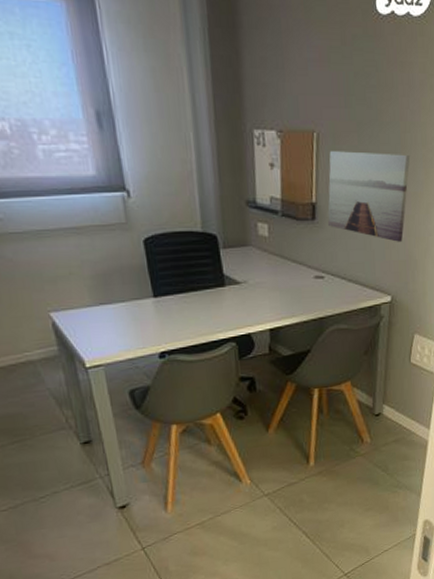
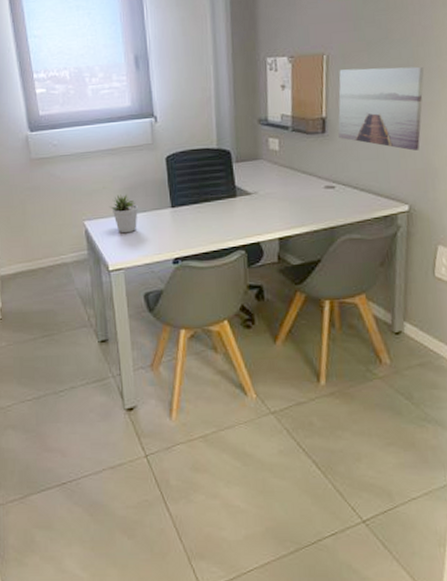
potted plant: none [79,281,116,326] -> present [109,194,138,234]

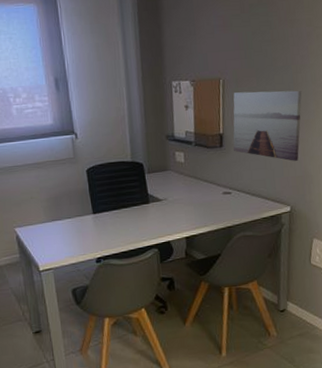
potted plant: present [109,194,138,234] -> none [37,203,64,238]

